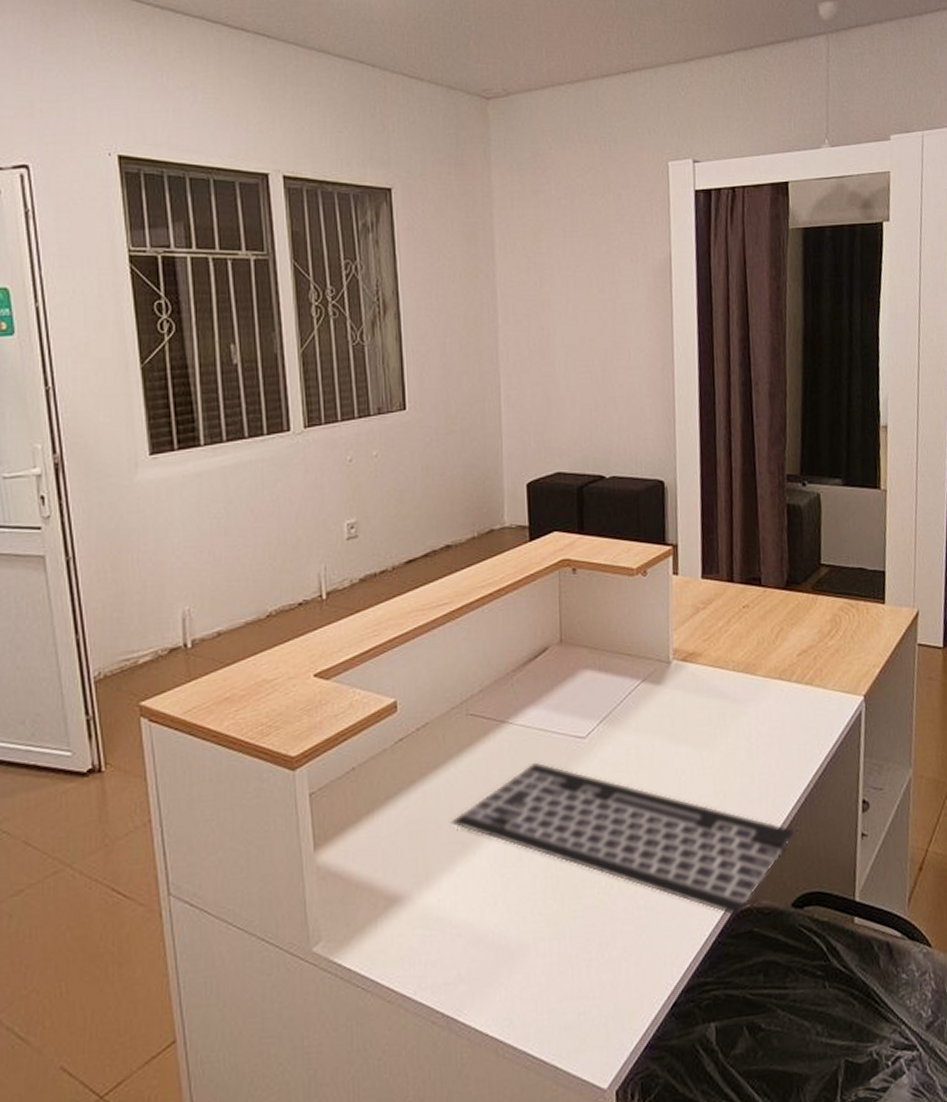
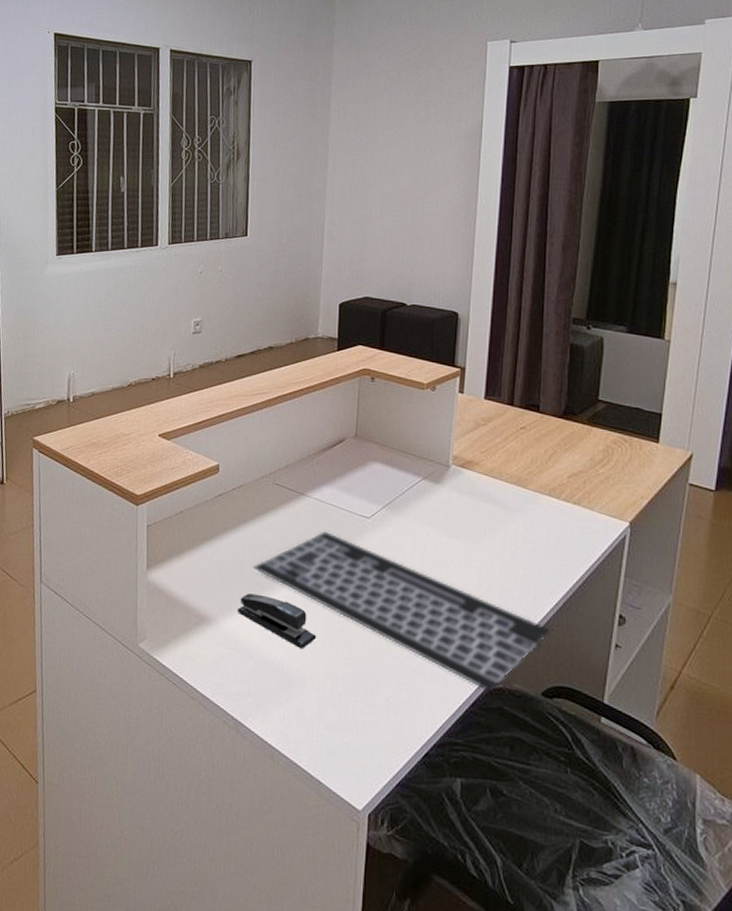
stapler: none [435,854,537,912] -> present [236,593,317,650]

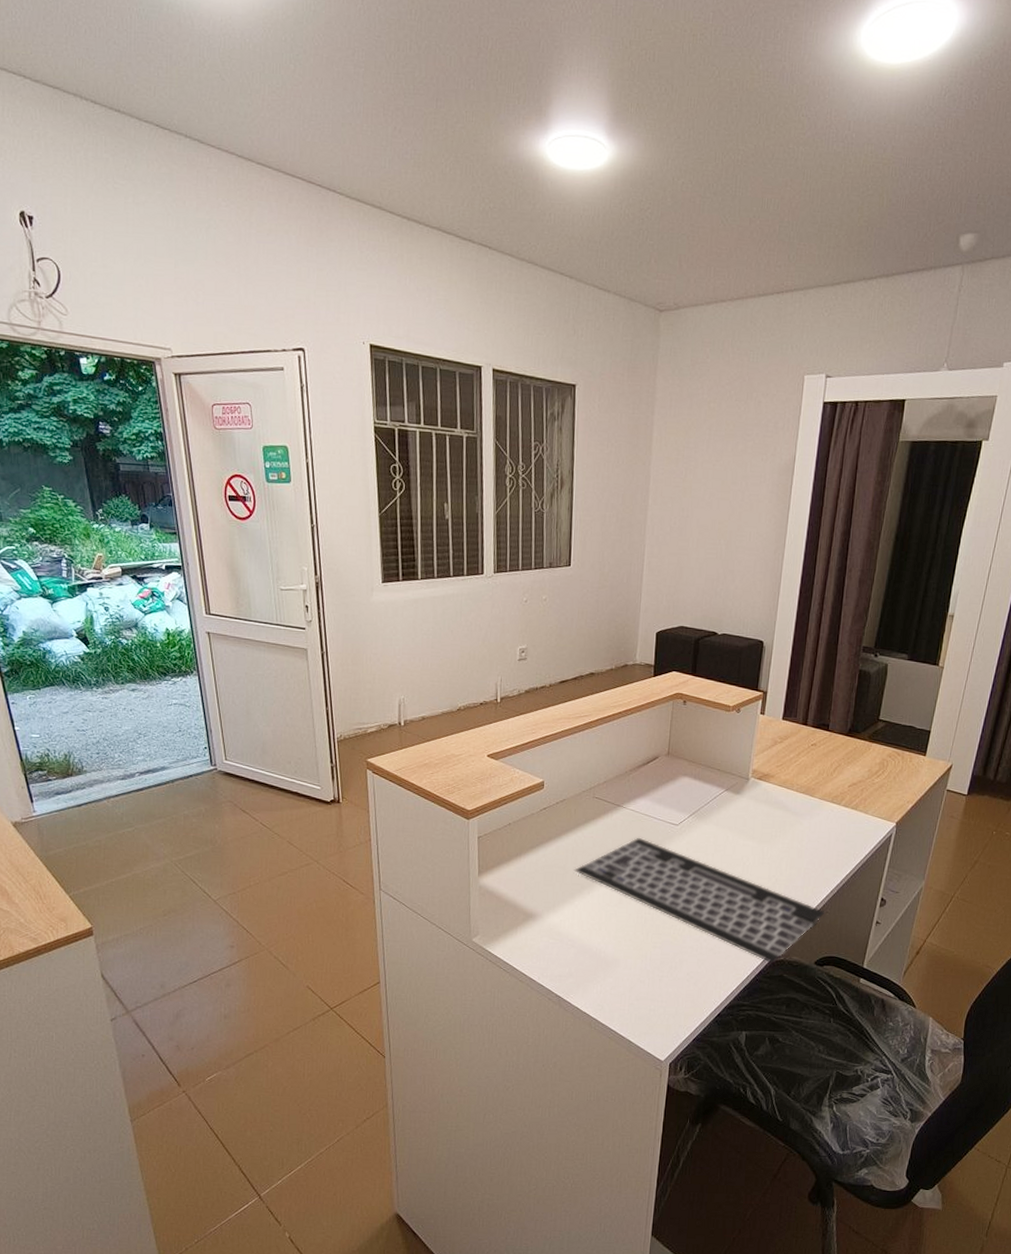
stapler: present [236,593,317,650] -> none [560,892,630,937]

